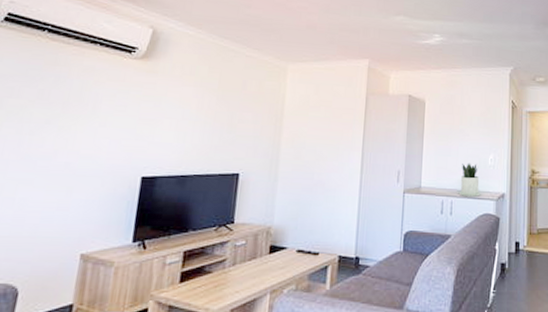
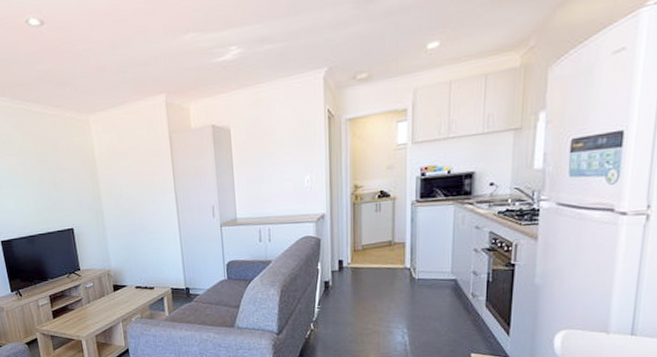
planter: present [458,163,481,198] -> none [275,187,299,223]

